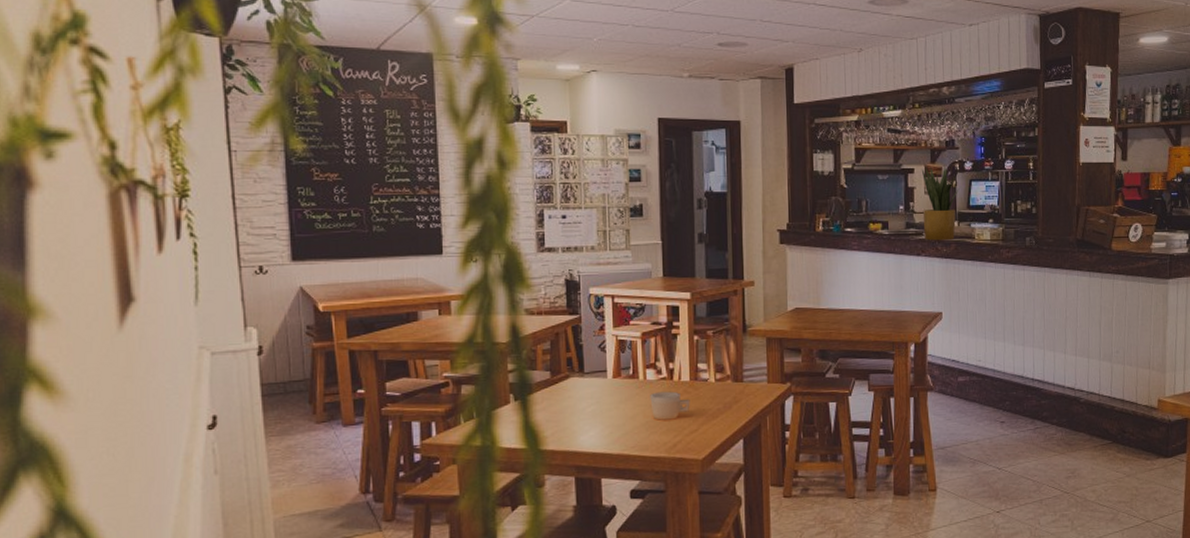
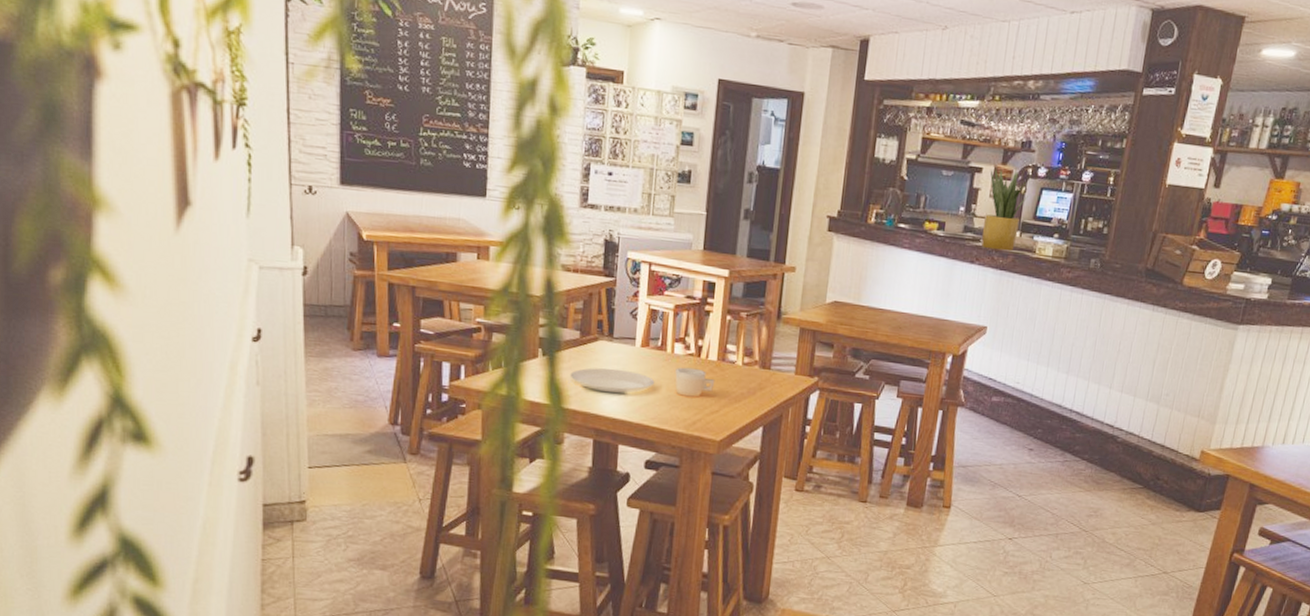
plate: none [544,403,631,428] -> present [569,368,655,394]

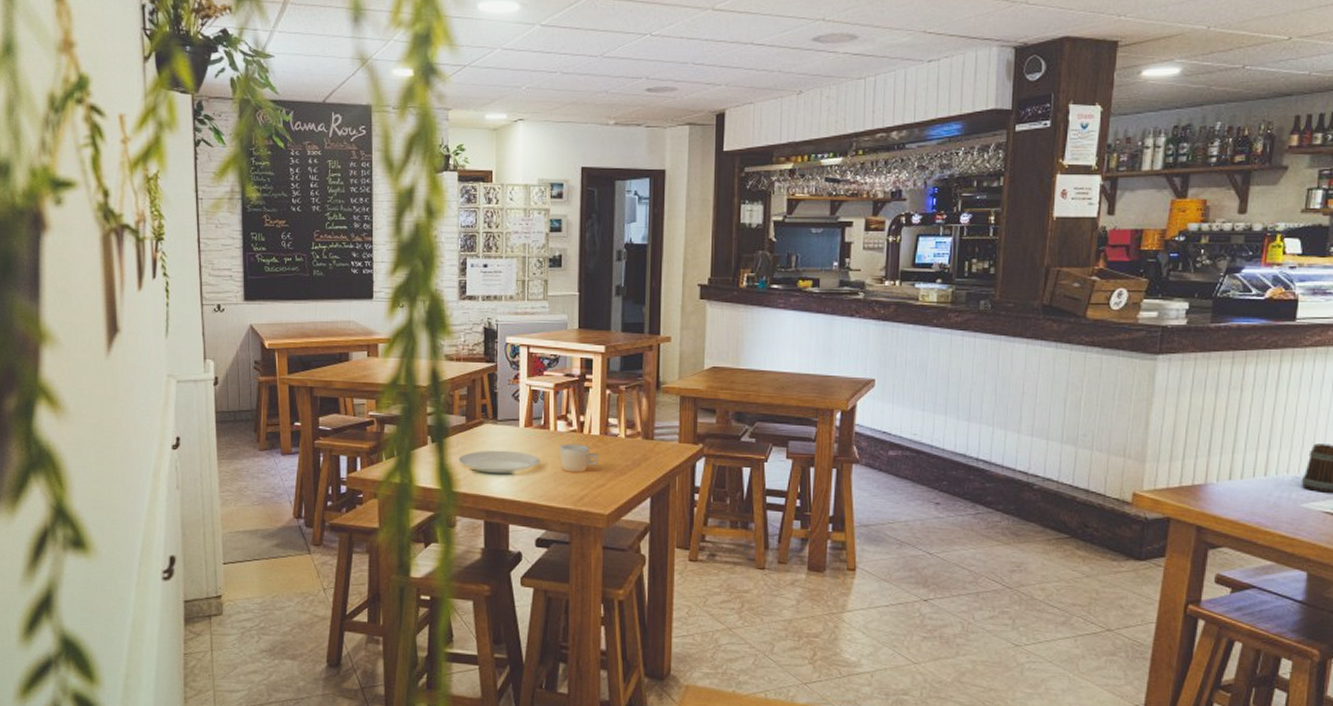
planter: present [981,167,1030,252] -> none [859,217,906,301]

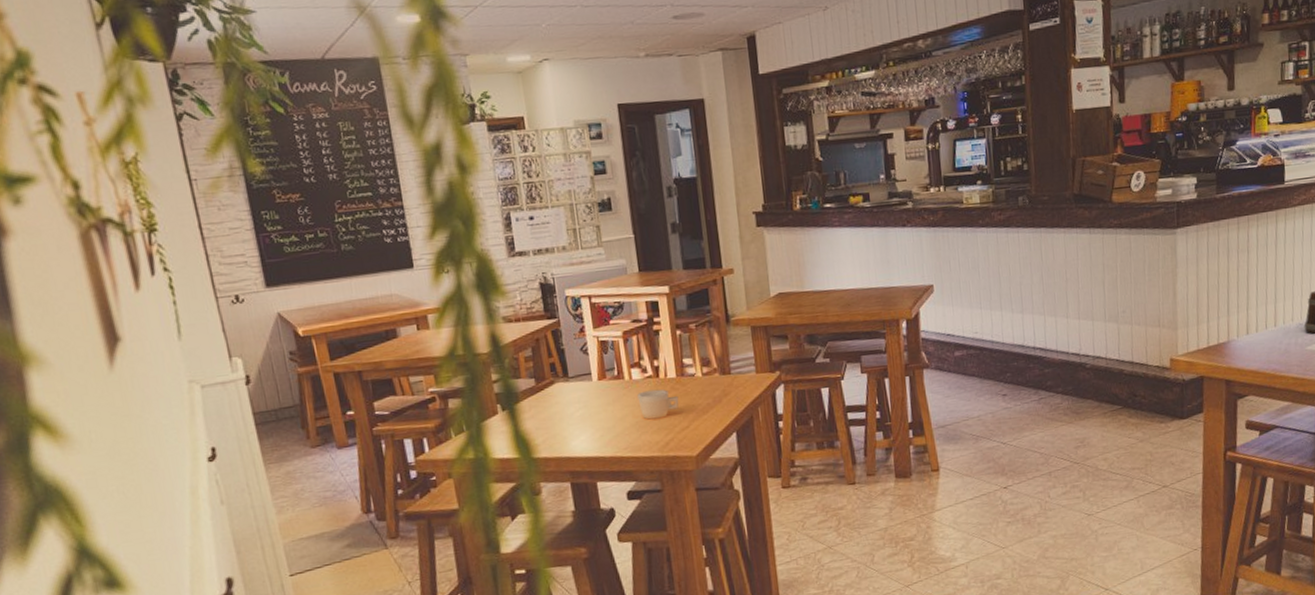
plate: present [458,450,540,474] -> none [533,406,620,434]

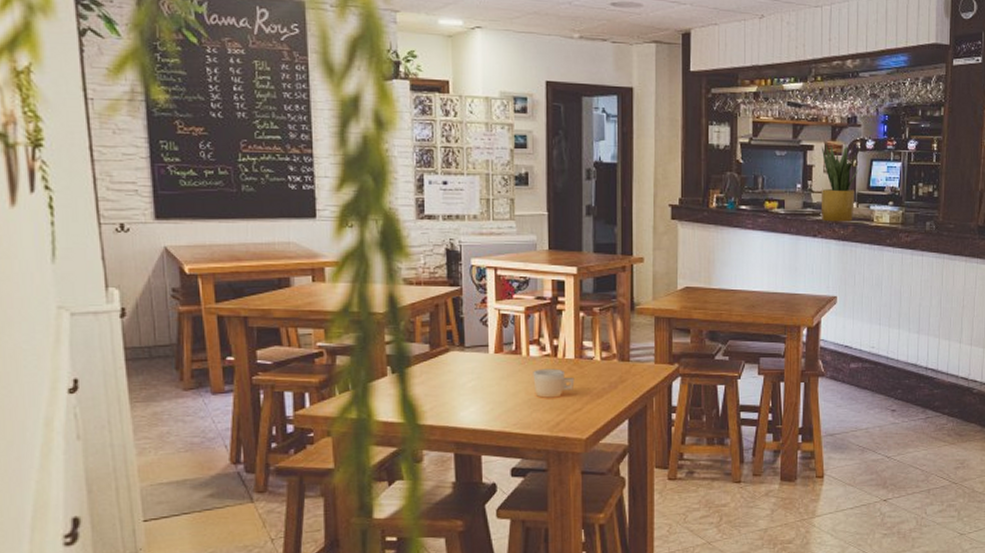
planter: none [900,125,945,210] -> present [820,142,861,222]

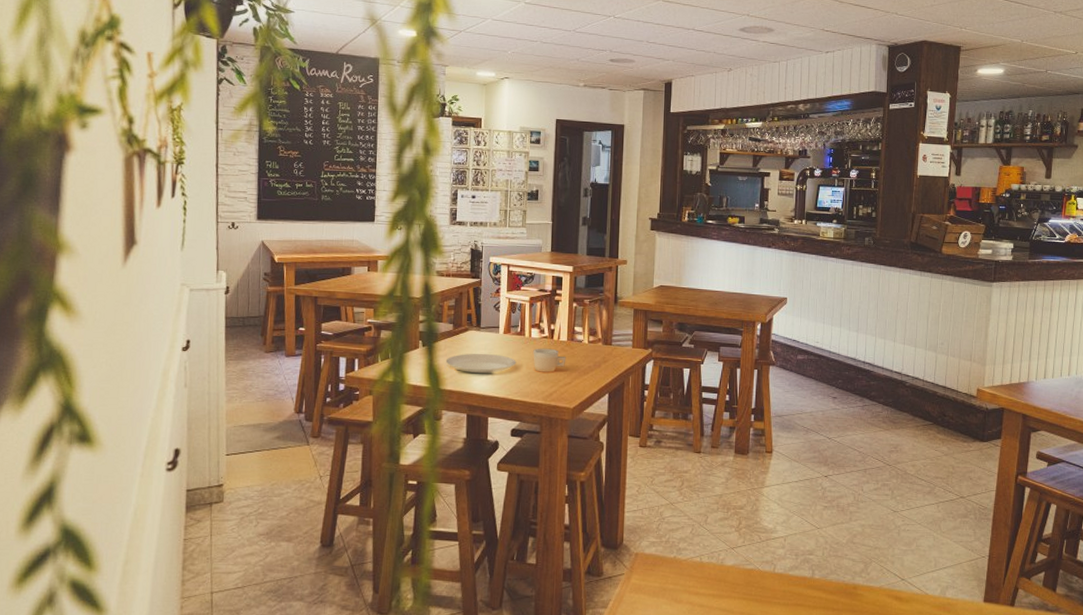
plate: none [423,378,513,404] -> present [445,353,517,374]
planter: present [820,142,861,222] -> none [775,170,810,236]

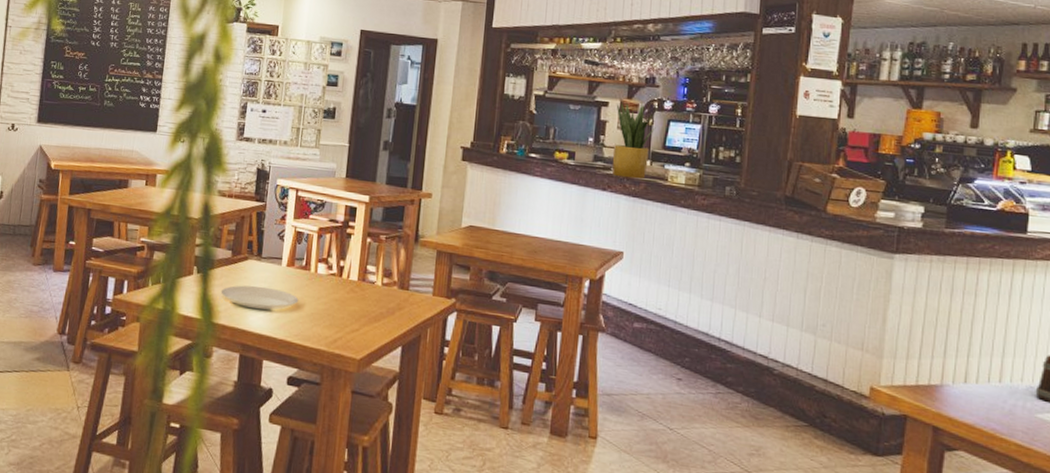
cup: present [533,348,566,373] -> none [317,286,356,316]
planter: none [775,170,810,236] -> present [612,101,657,180]

